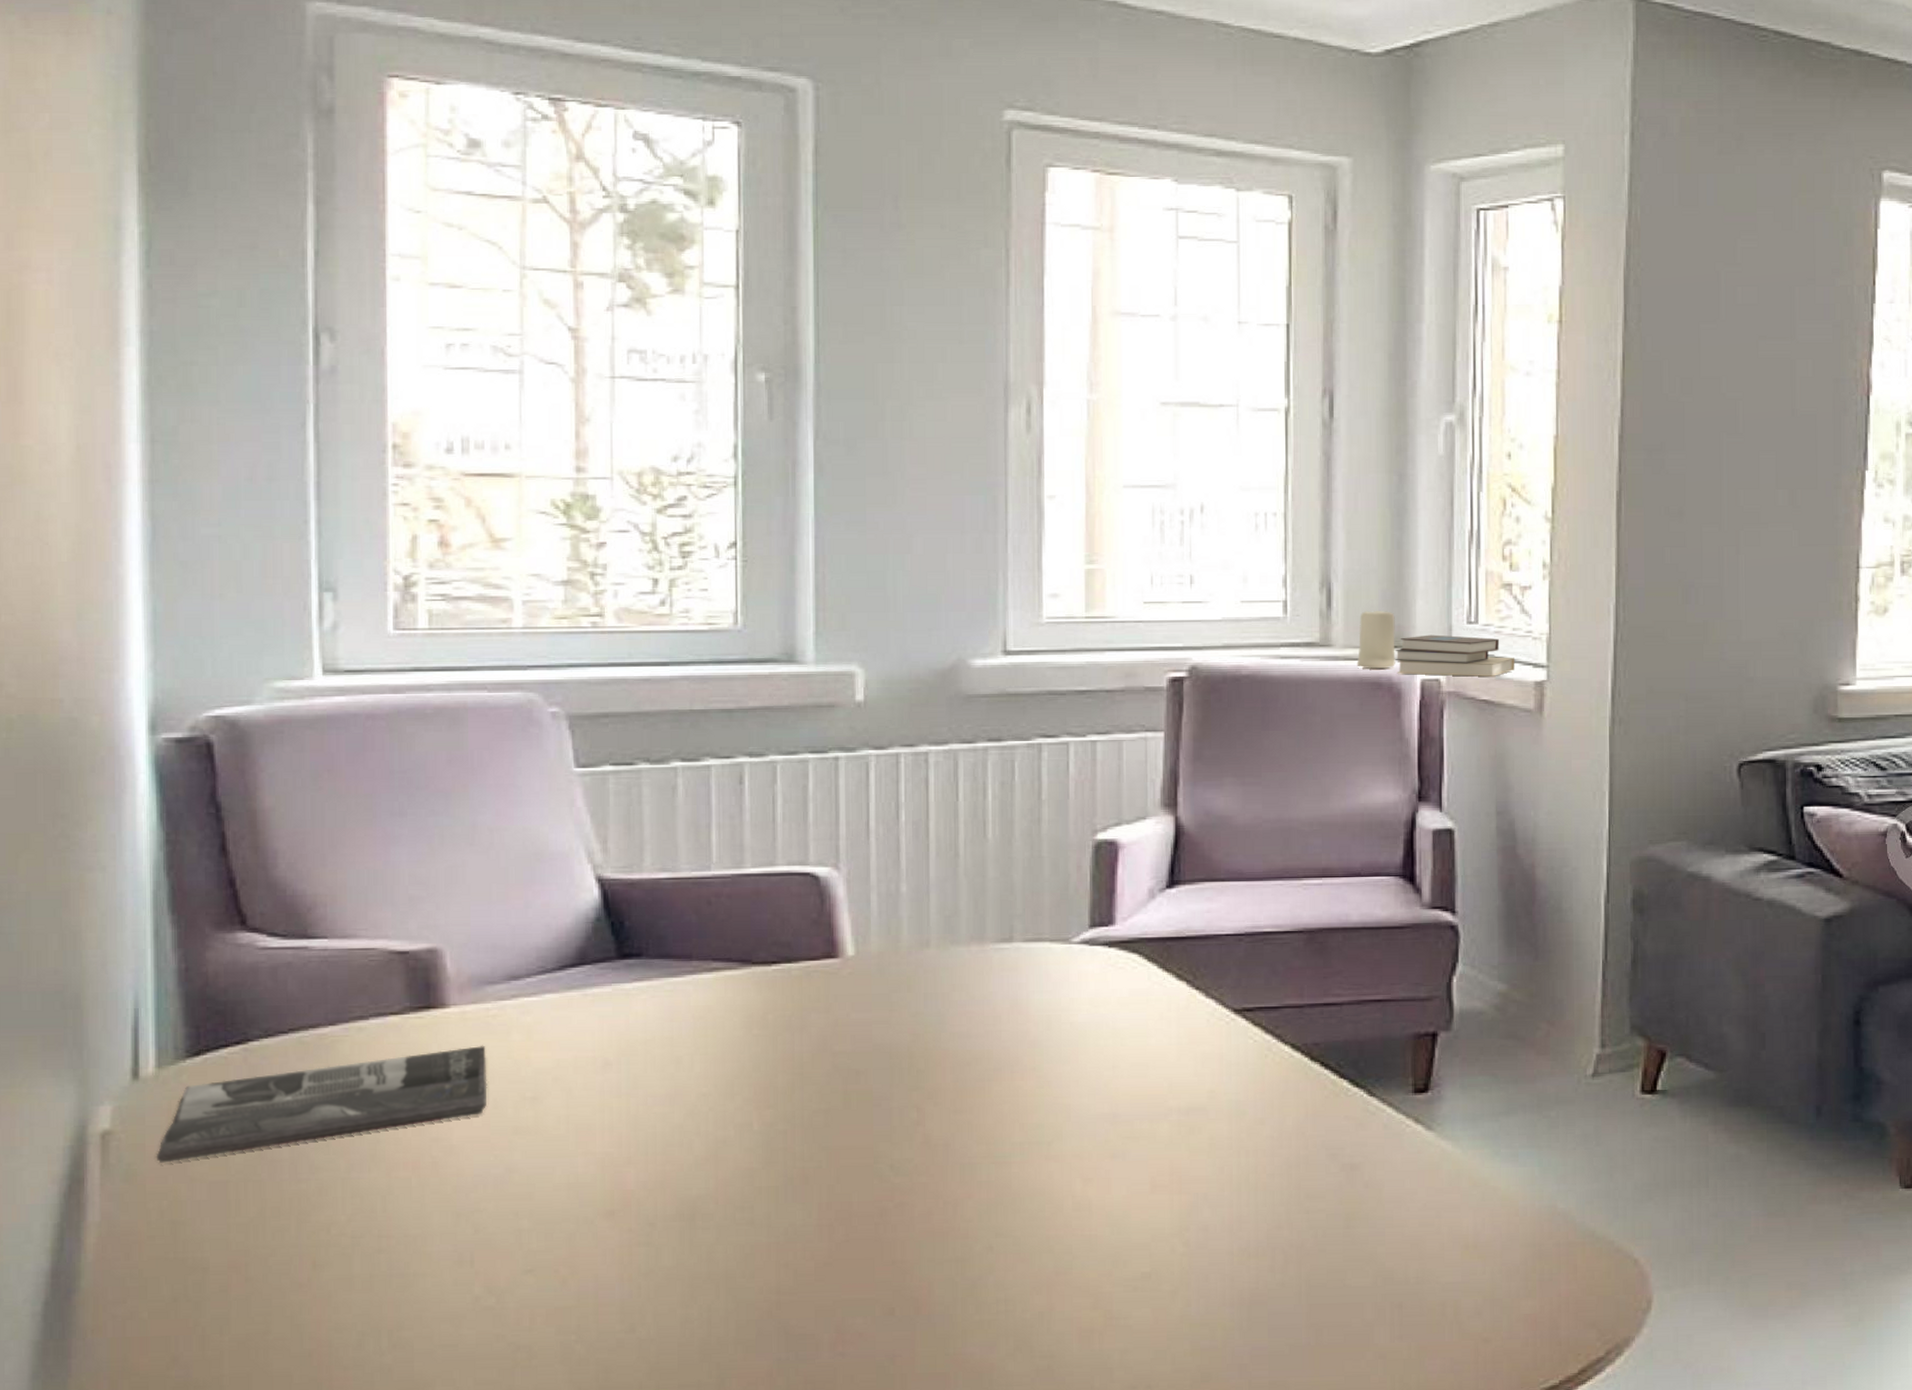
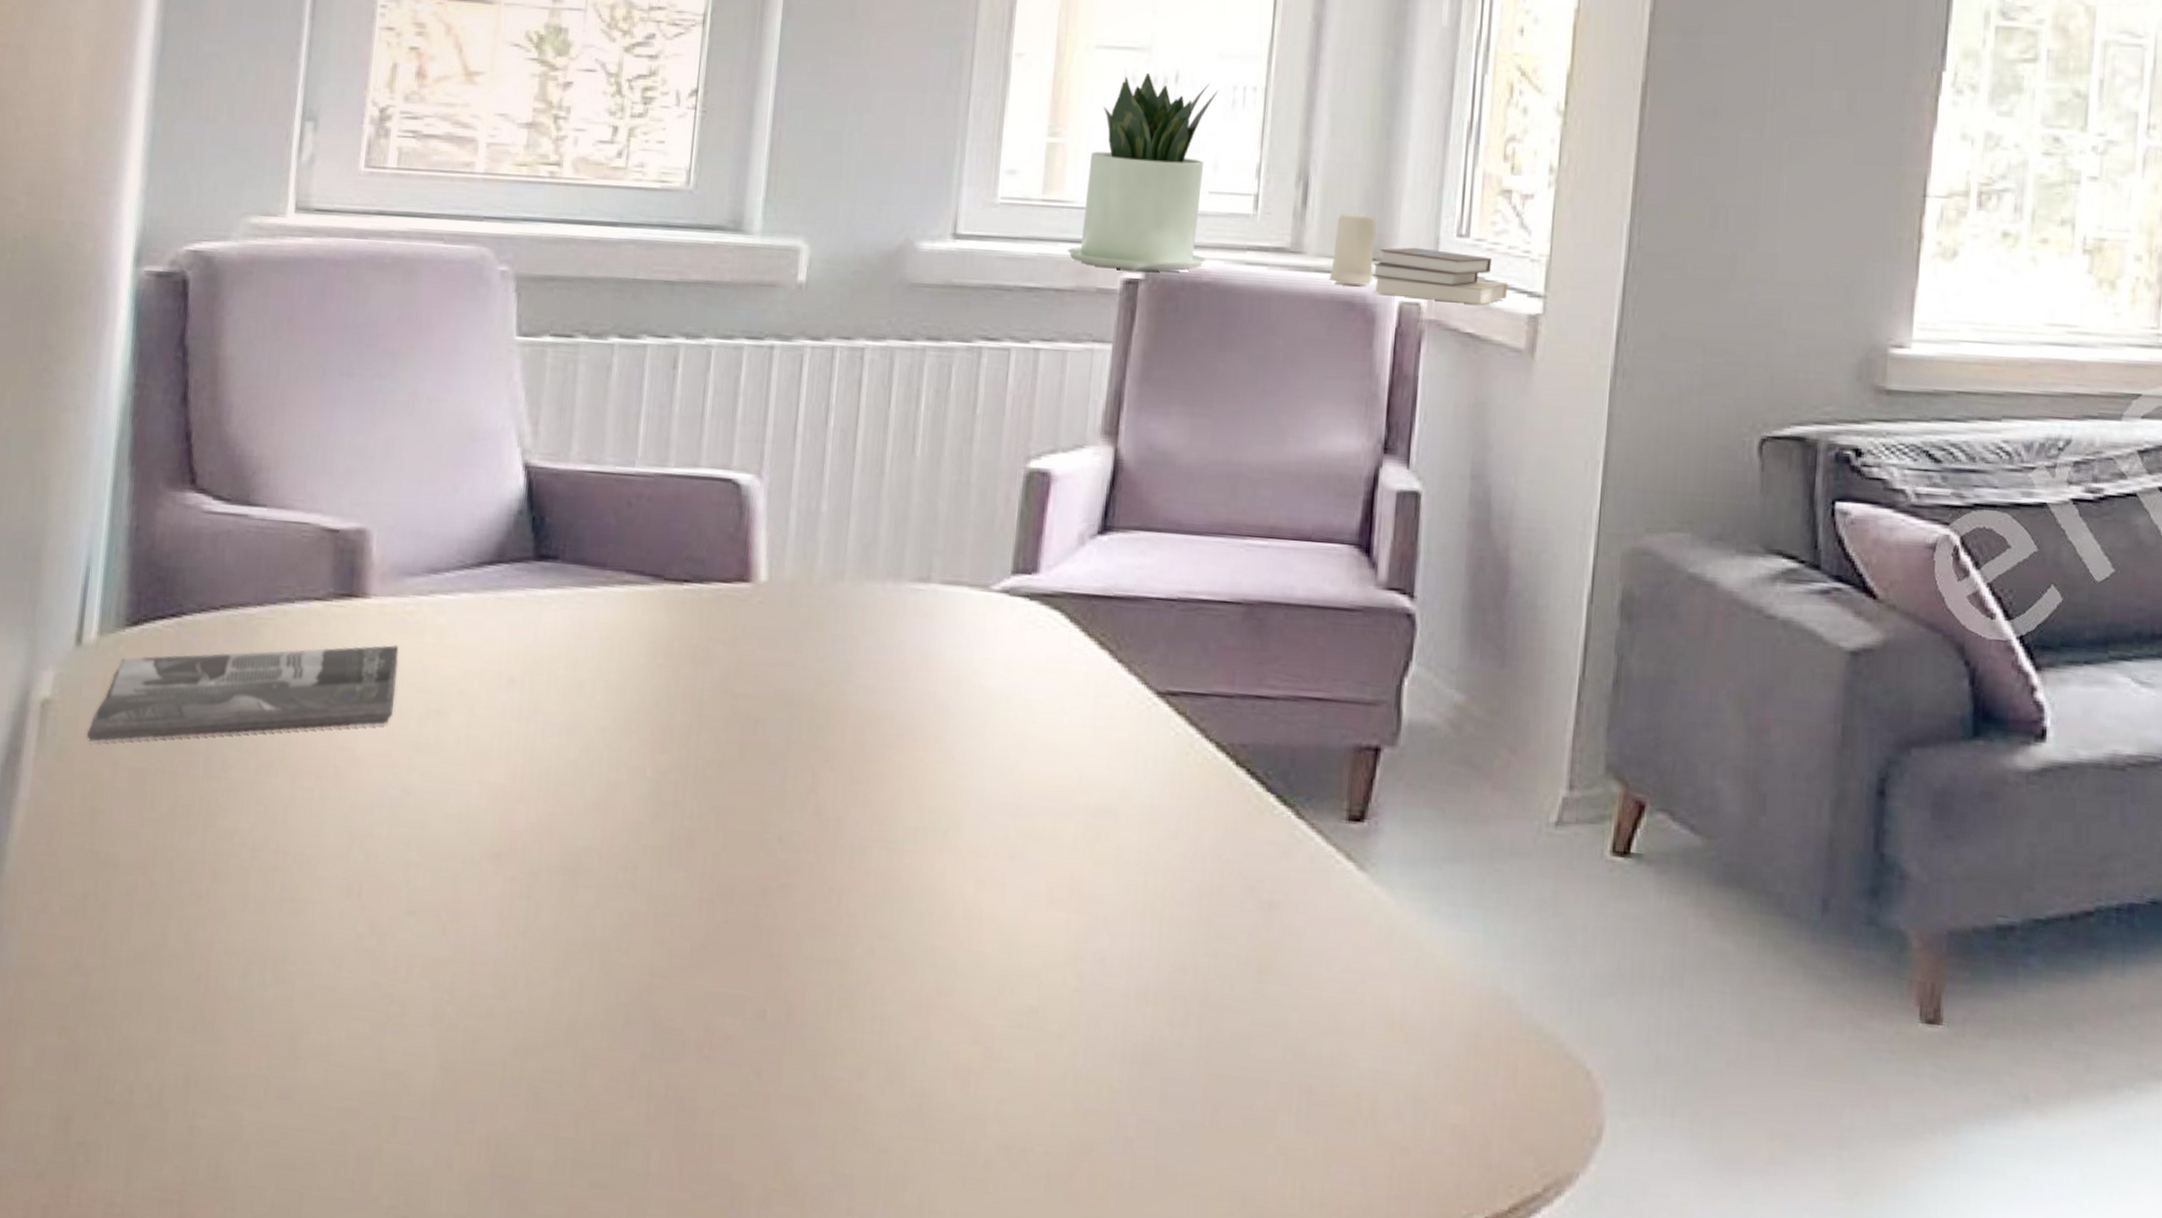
planter: none [1114,506,1244,670] -> present [1067,72,1218,272]

